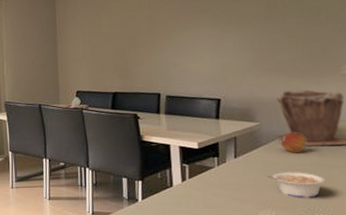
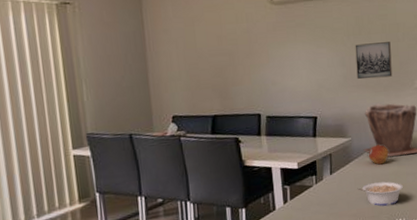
wall art: none [266,26,312,64] -> present [355,42,393,80]

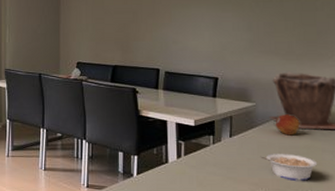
wall art: present [355,42,393,80] -> none [264,10,308,46]

